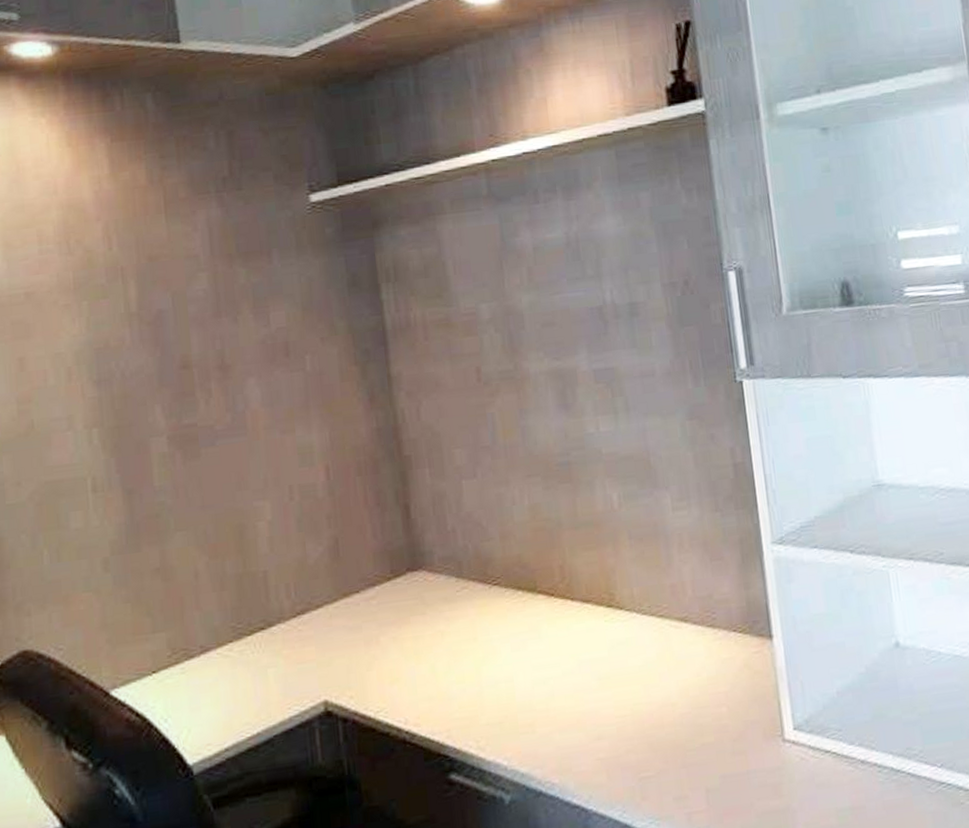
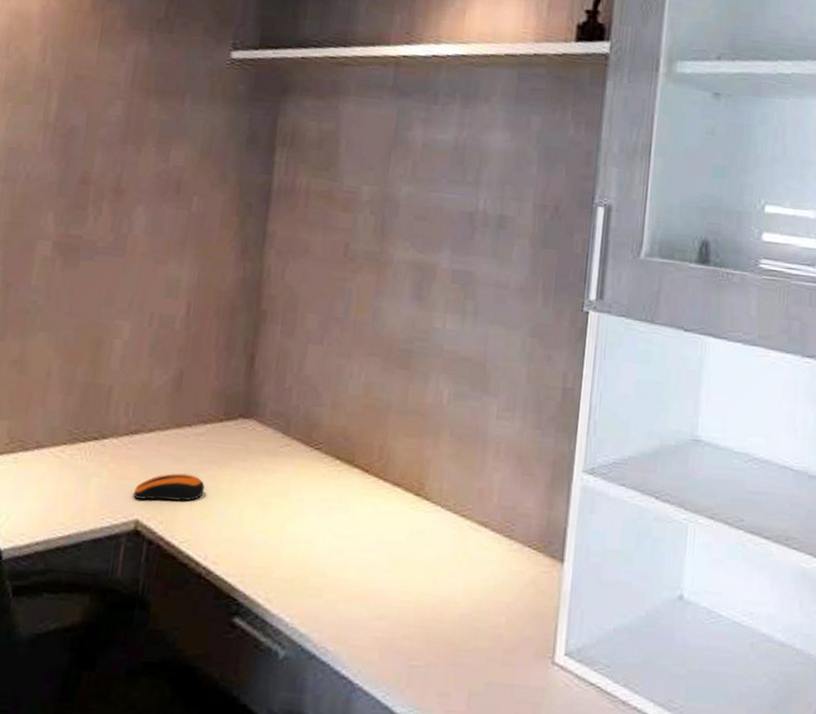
computer mouse: none [315,641,388,680] -> present [133,473,205,501]

